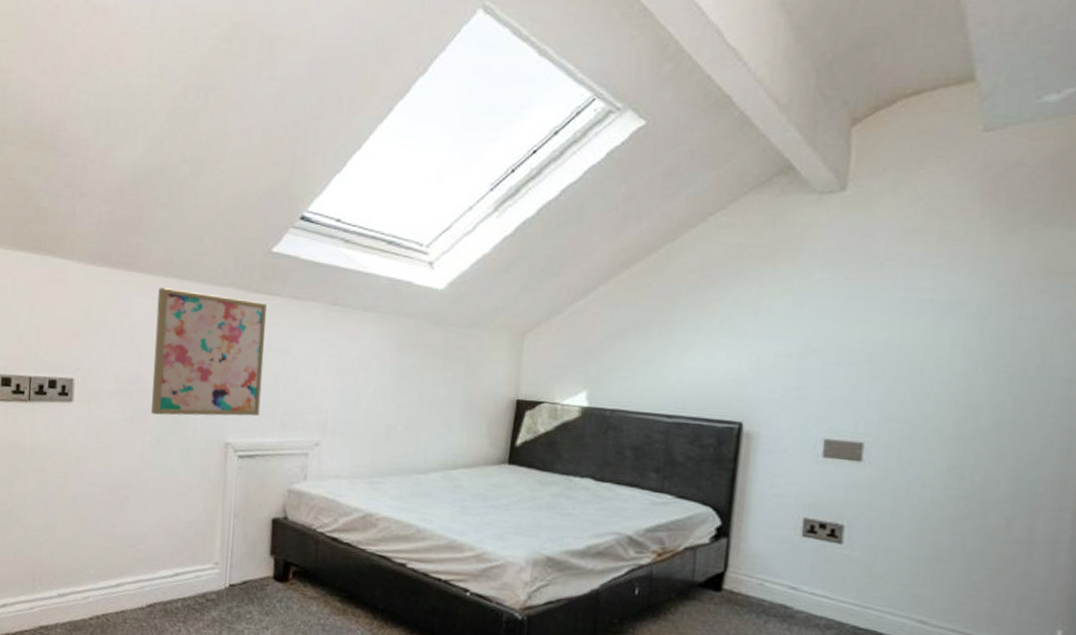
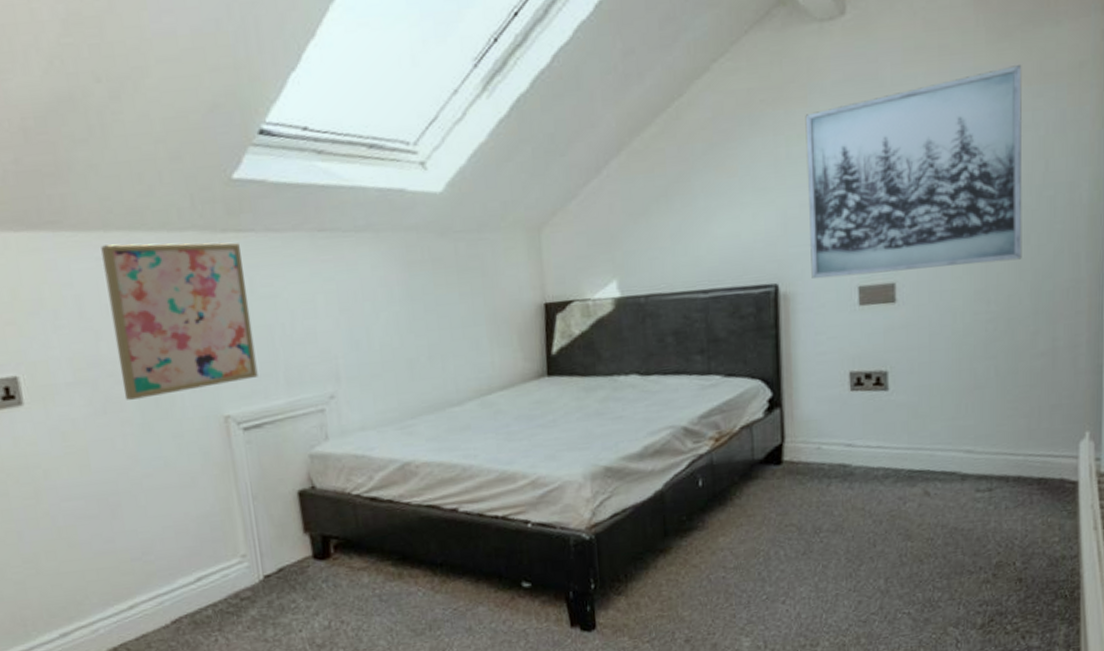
wall art: none [777,259,1027,444] -> present [805,65,1022,280]

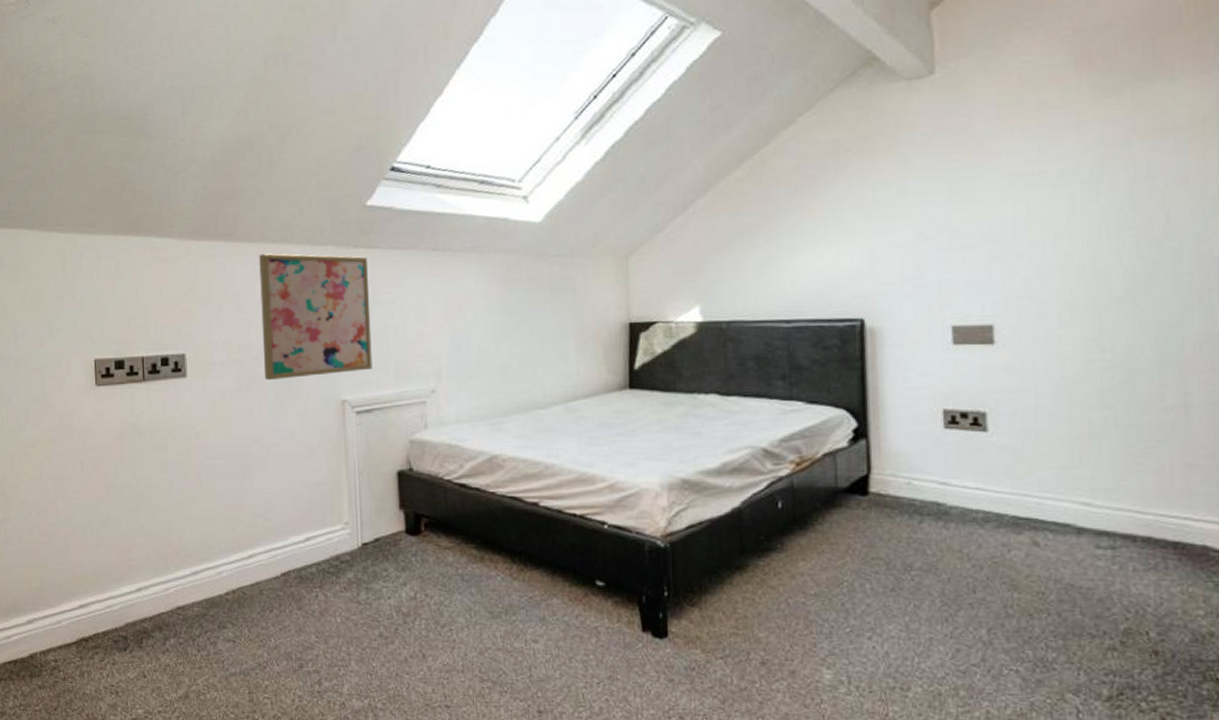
wall art: present [805,65,1022,280] -> none [892,119,1142,317]

